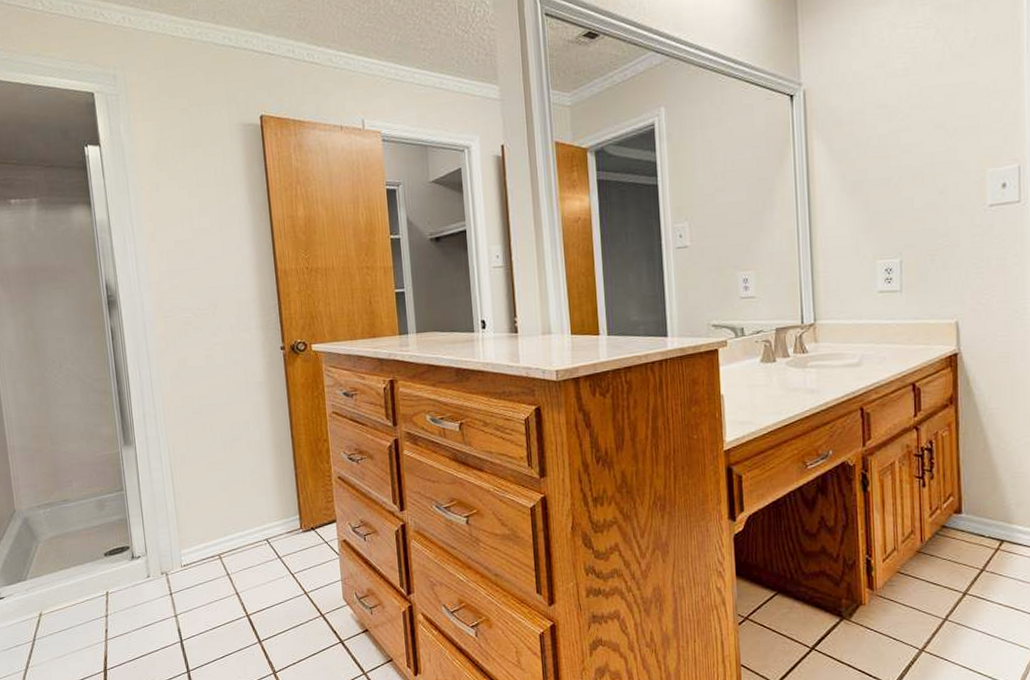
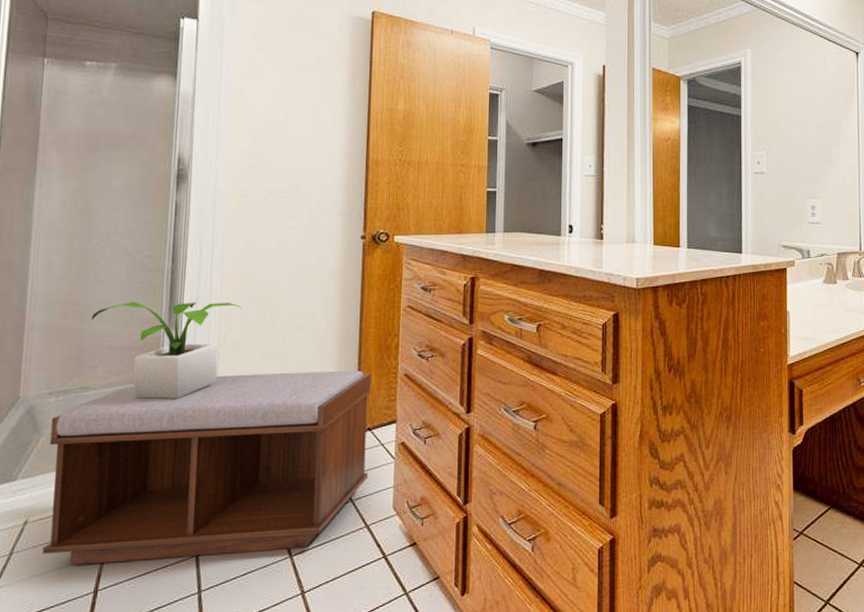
bench: none [44,475,318,649] -> present [43,370,371,565]
potted plant: none [59,417,184,508] -> present [92,301,242,399]

